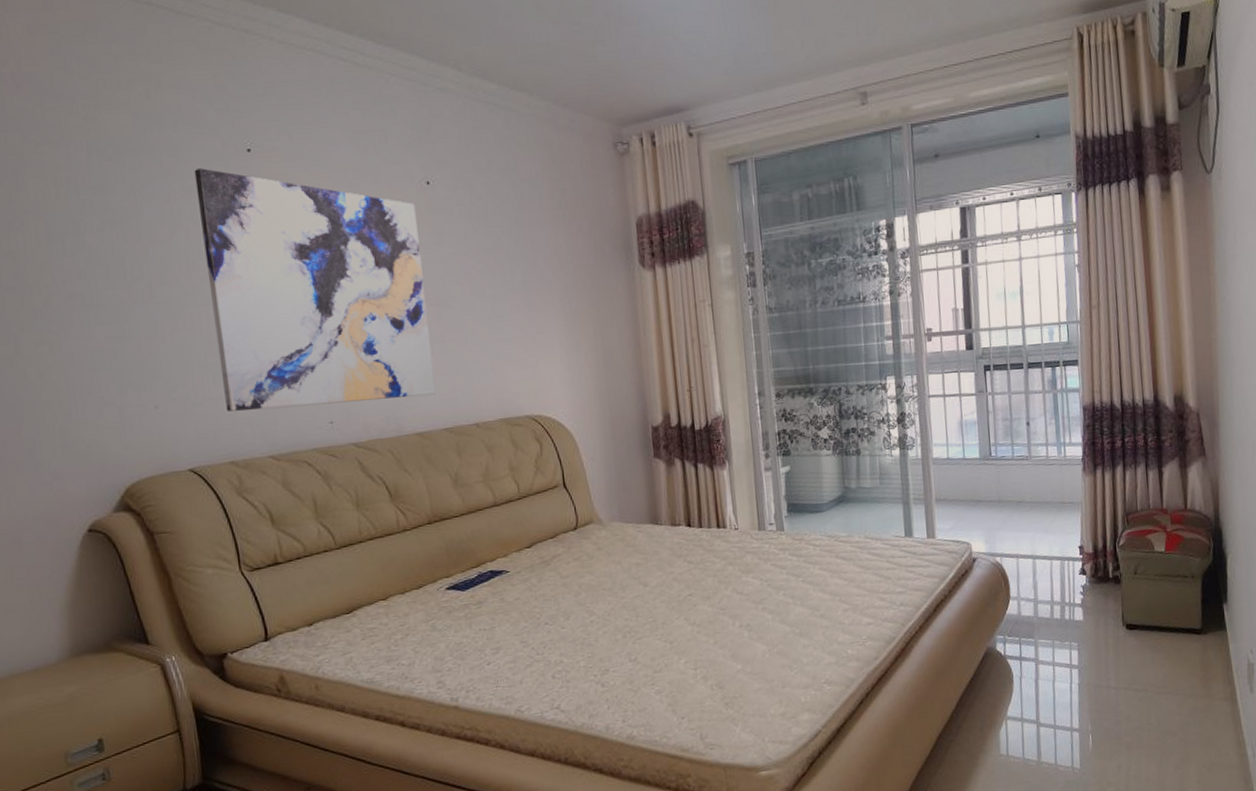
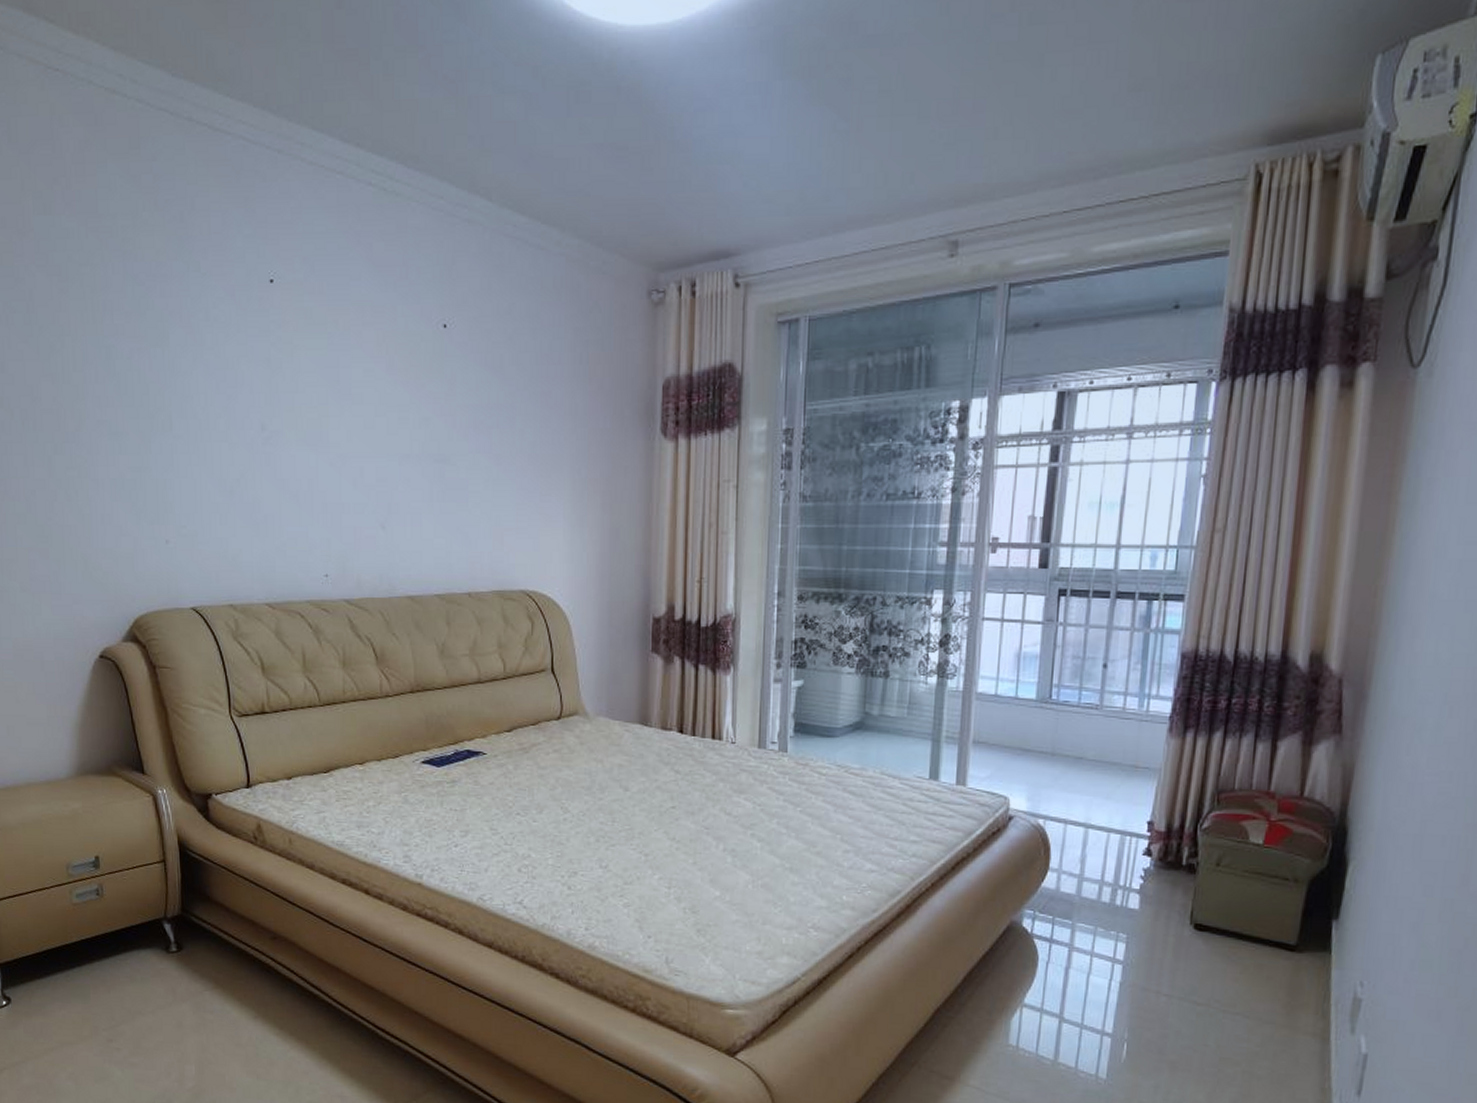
wall art: present [194,168,436,412] -> none [218,298,431,558]

